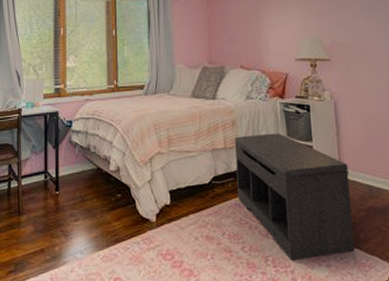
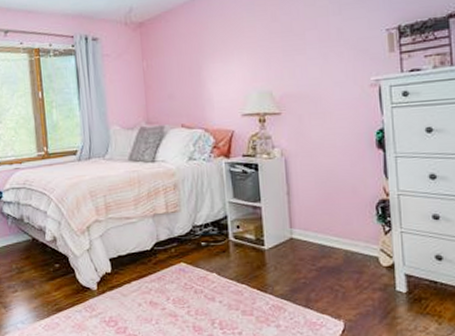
bench: present [234,133,356,261] -> none [176,194,306,322]

